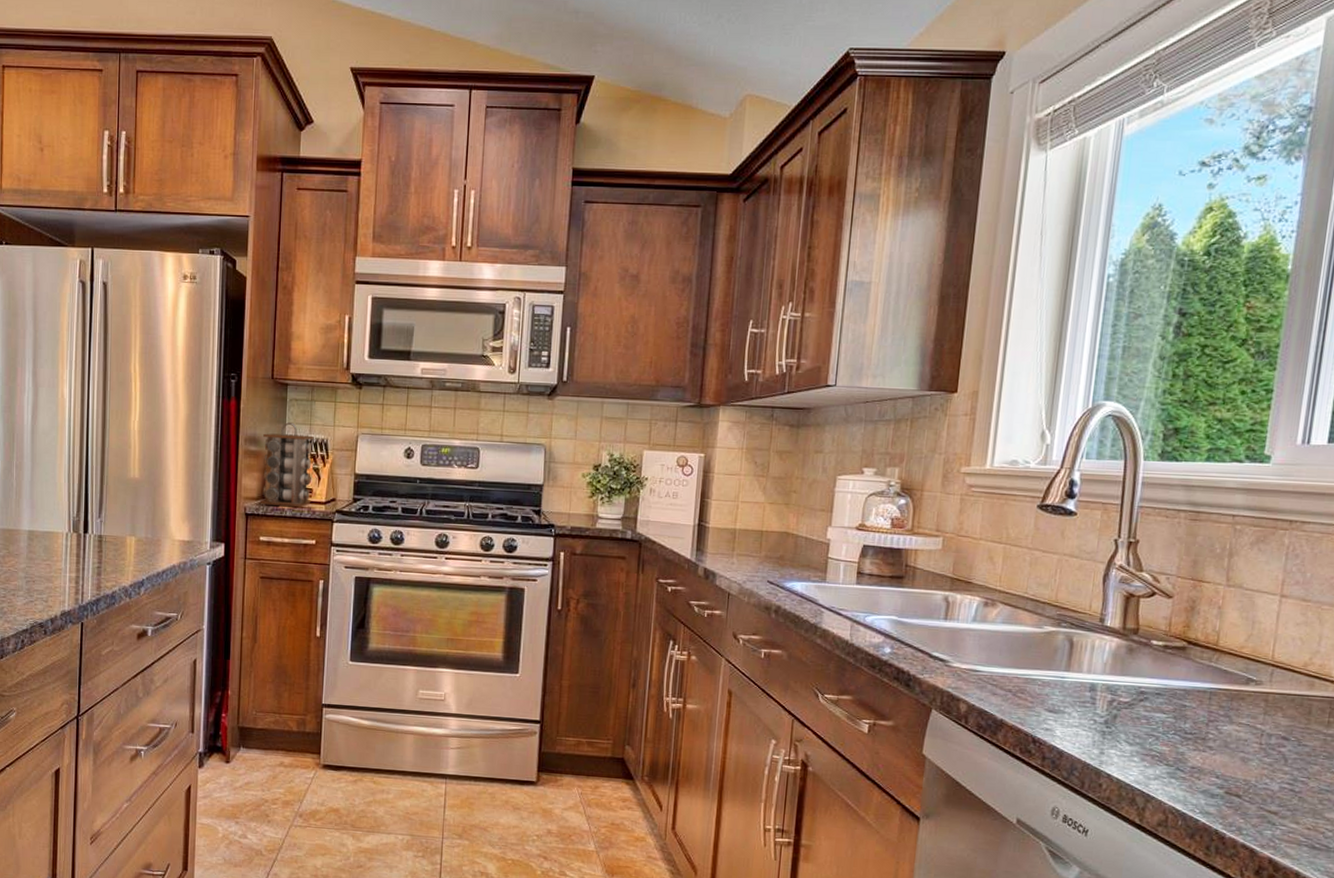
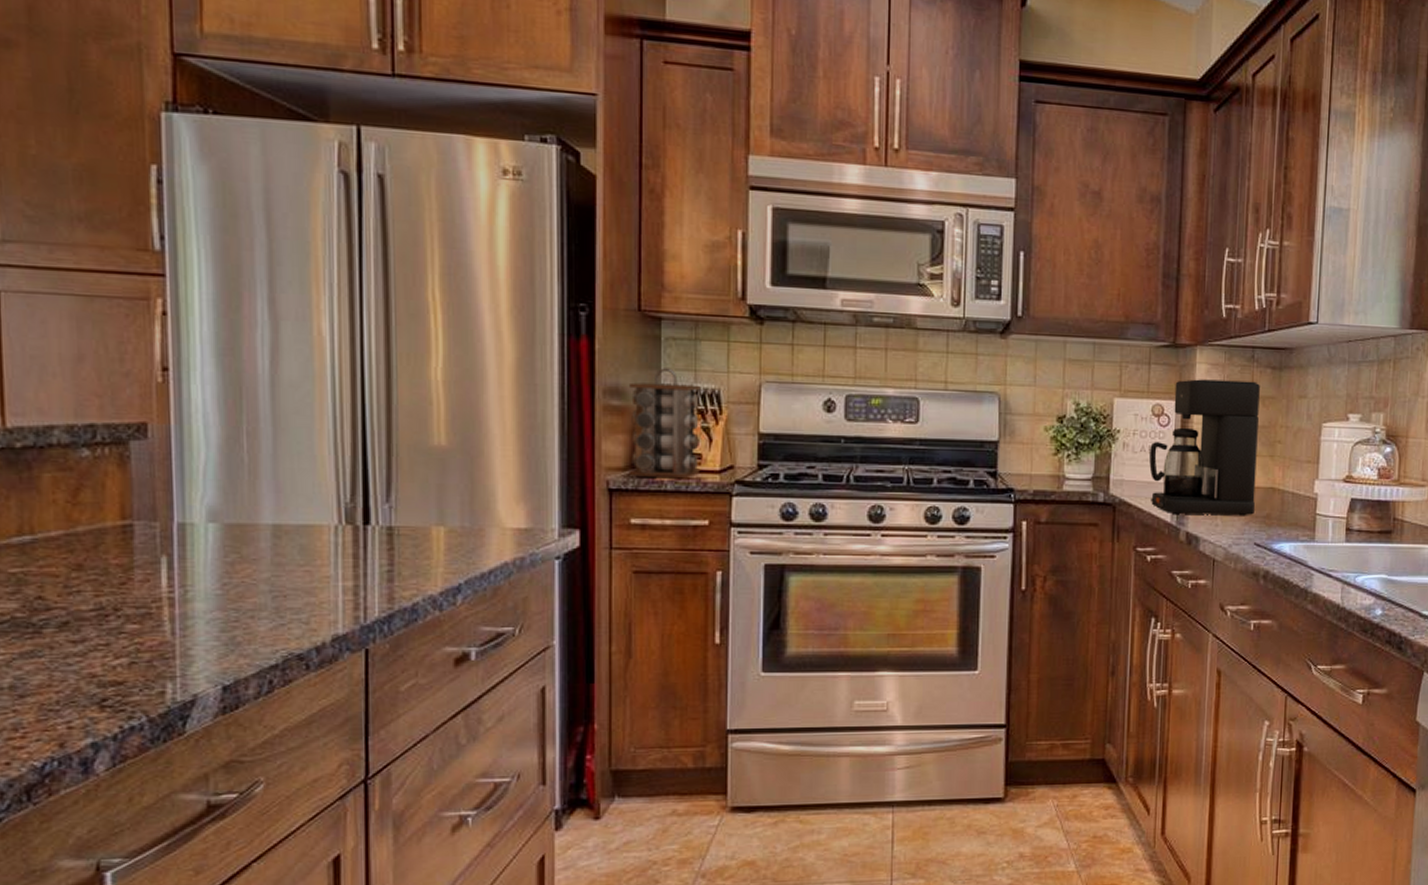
coffee maker: none [673,435,778,557] -> present [1149,379,1260,516]

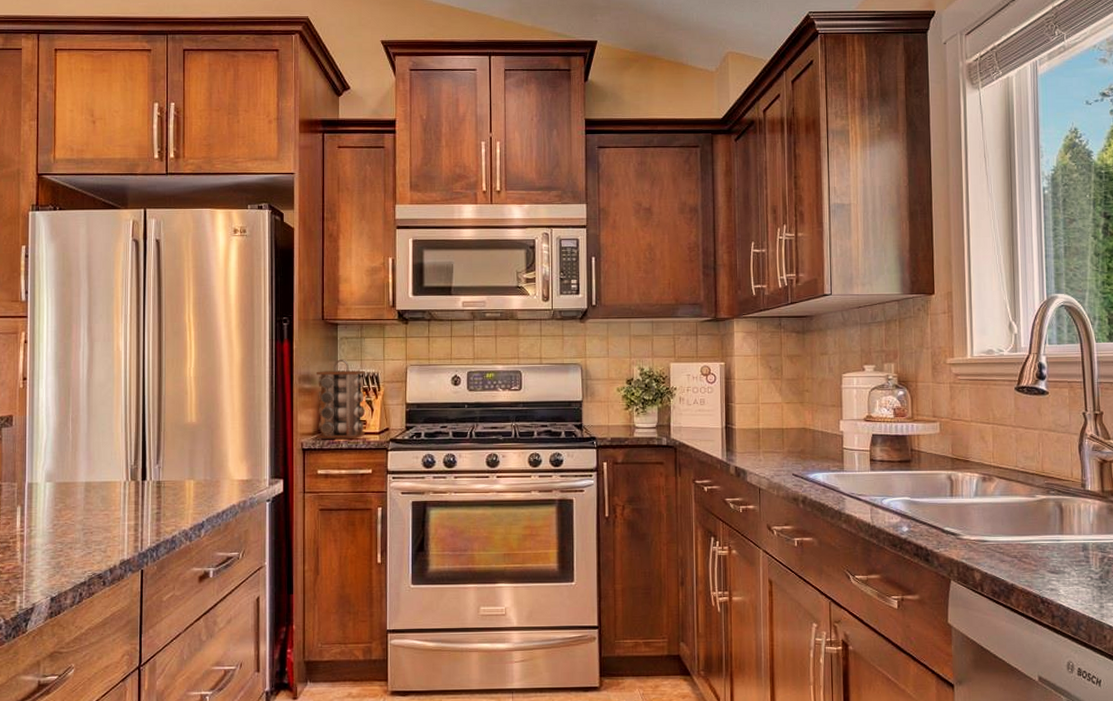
coffee maker: present [1149,379,1260,516] -> none [701,344,791,453]

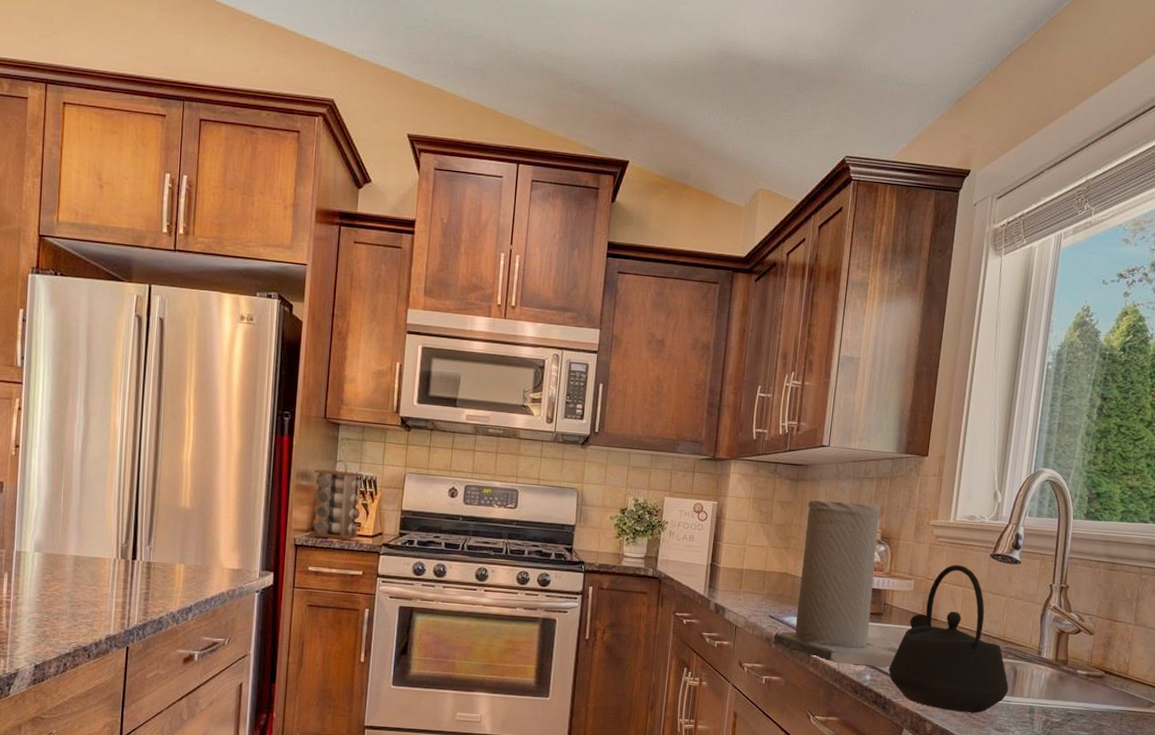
paper towel: none [800,349,934,518] -> present [773,499,900,668]
kettle: none [926,402,1057,557] -> present [888,565,1009,713]

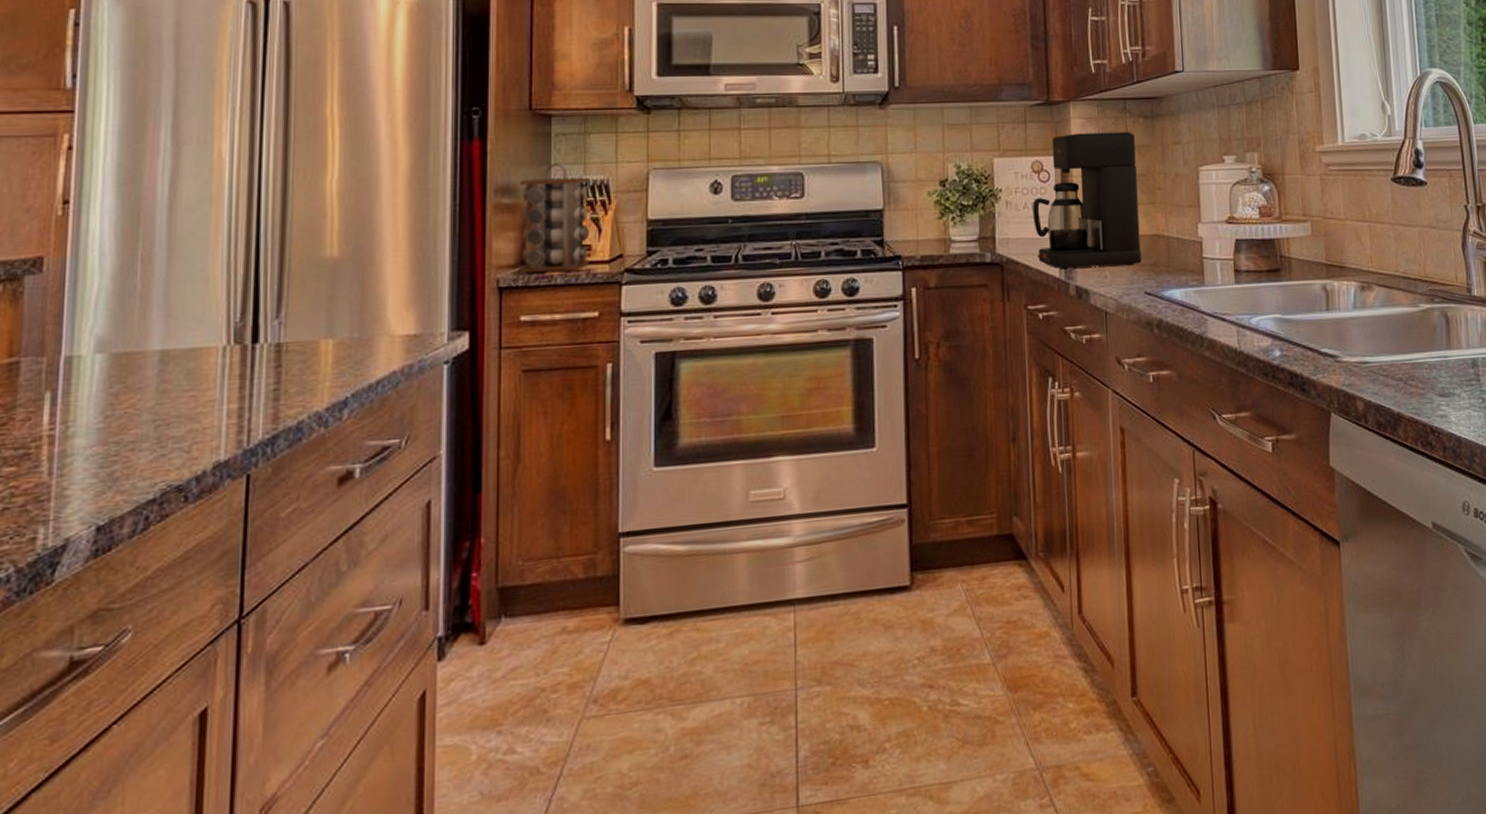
coffee maker: none [689,485,780,594] -> present [1033,131,1142,270]
paper towel: present [773,499,900,668] -> none [1154,135,1308,342]
kettle: present [888,565,1009,713] -> none [1300,196,1444,381]

